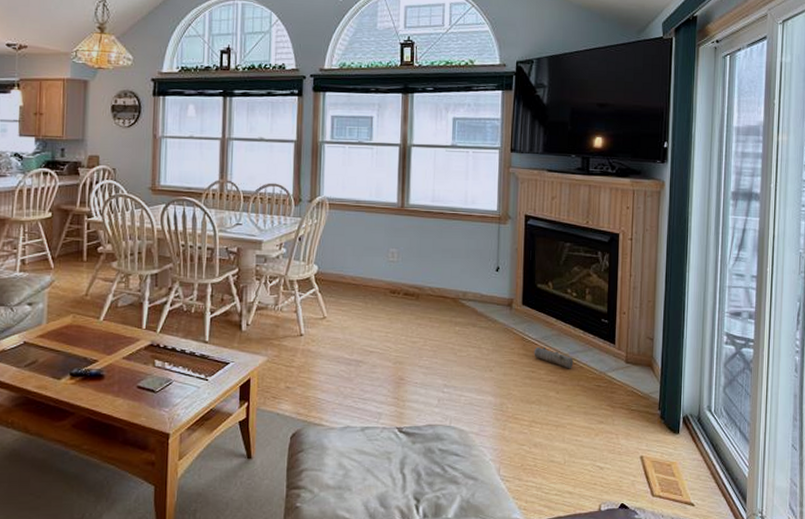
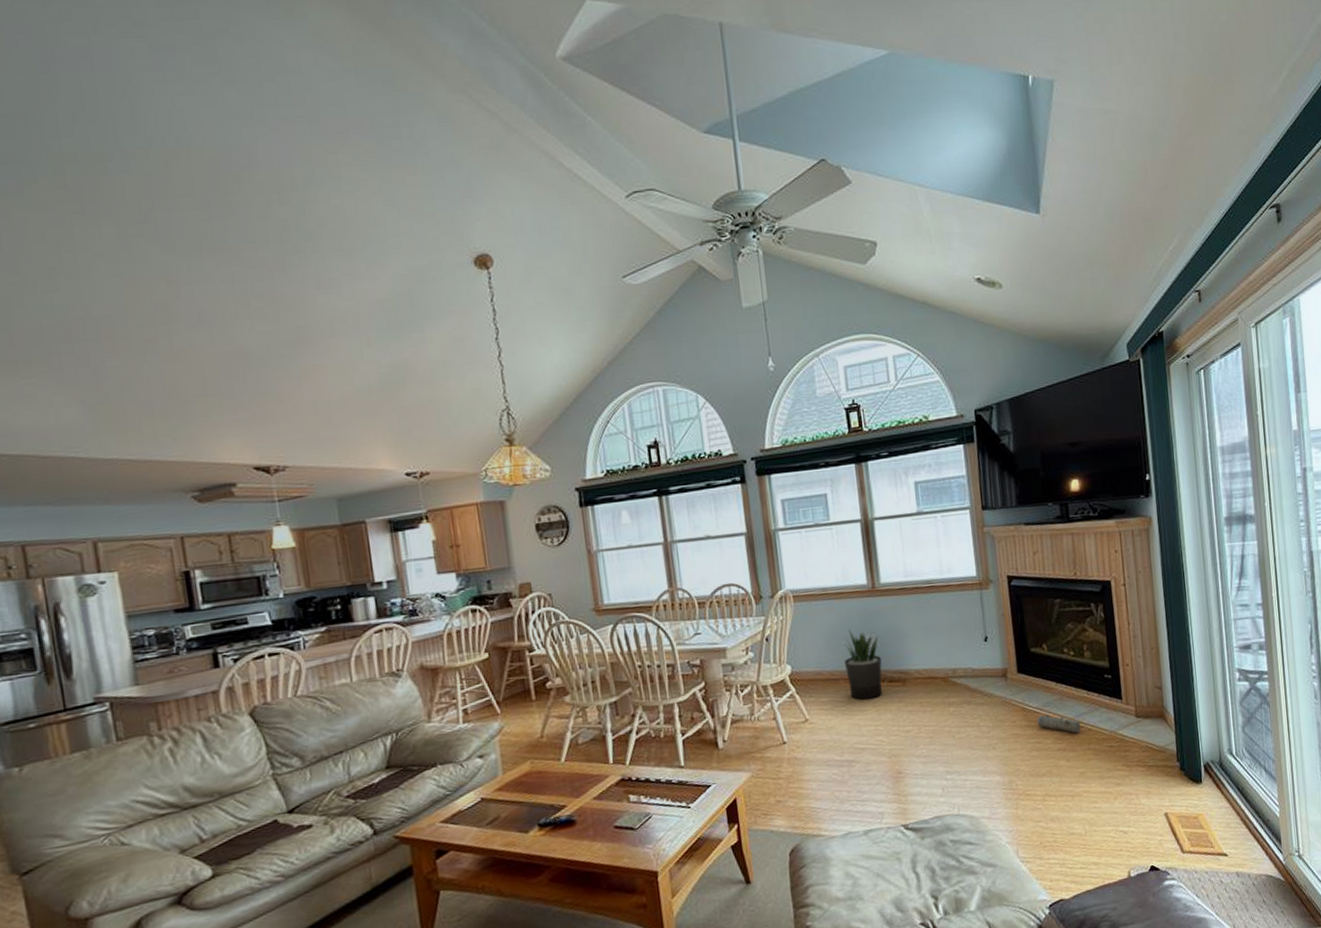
planter: none [366,242,401,307] -> present [844,630,882,700]

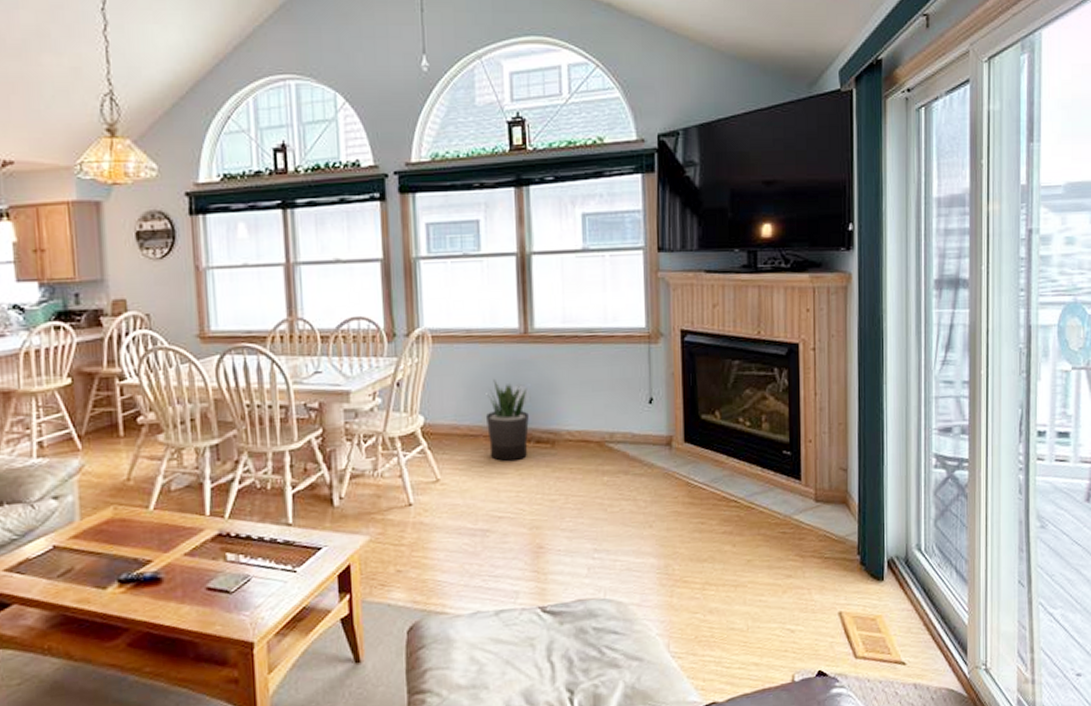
decorative log: present [1037,715,1081,734] -> none [702,492,752,516]

